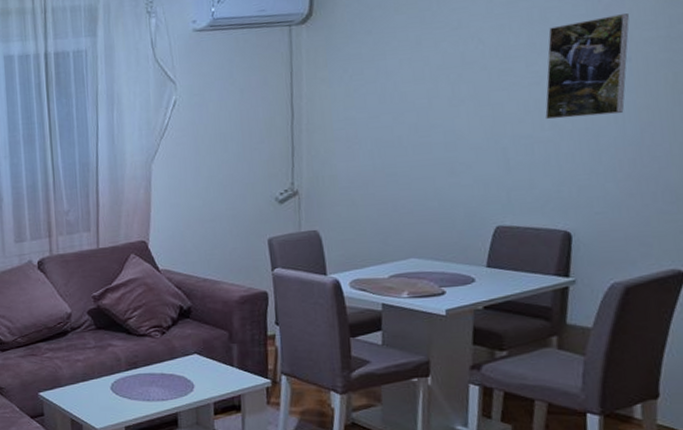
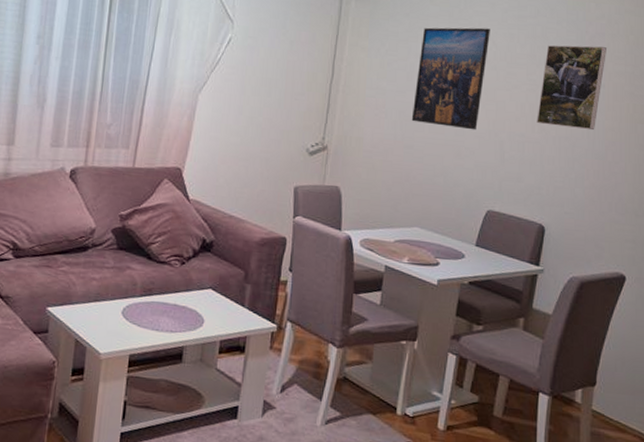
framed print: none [390,25,474,147] -> present [411,27,490,131]

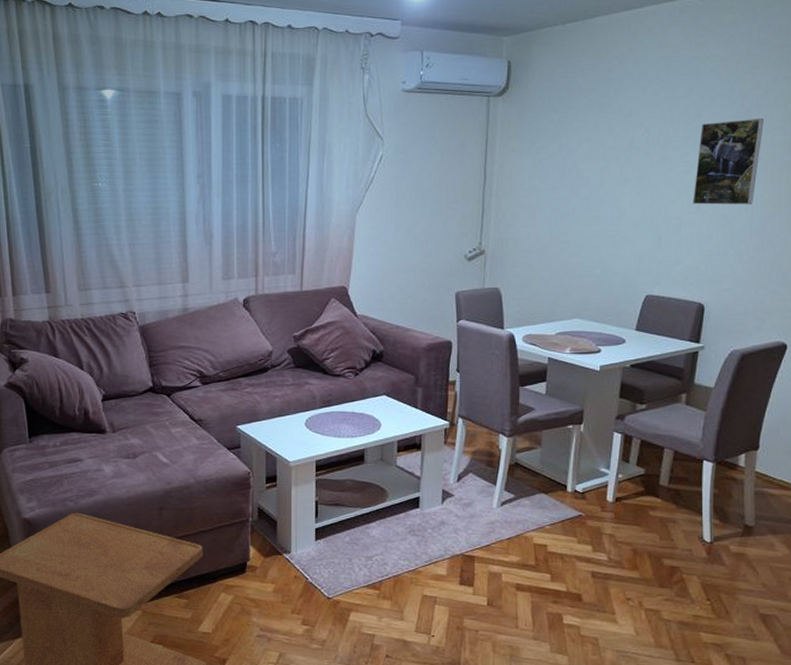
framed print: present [411,27,490,131] -> none [566,114,642,219]

